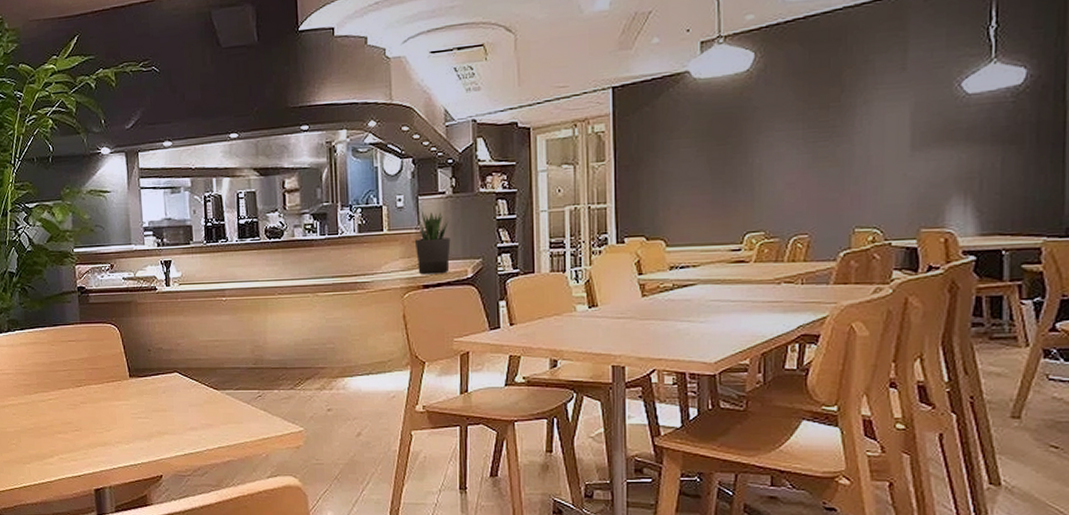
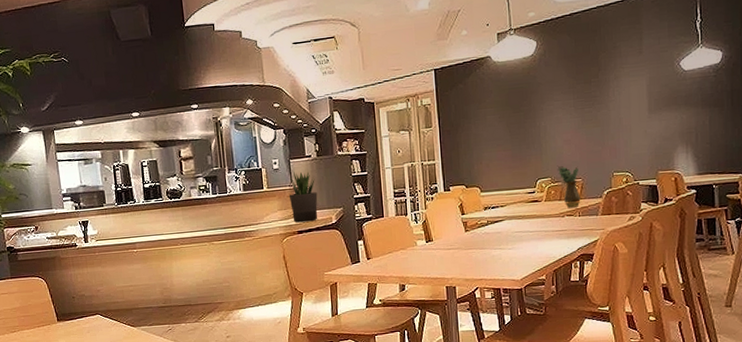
vase: none [774,216,805,272] -> present [557,165,581,208]

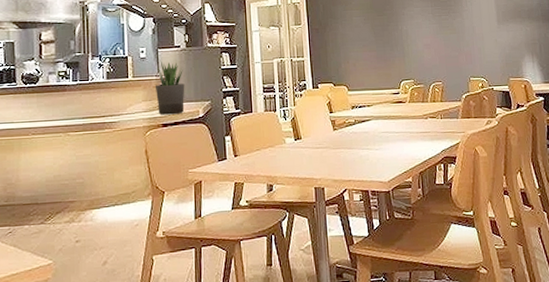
vase: present [557,165,581,208] -> none [419,68,442,110]

